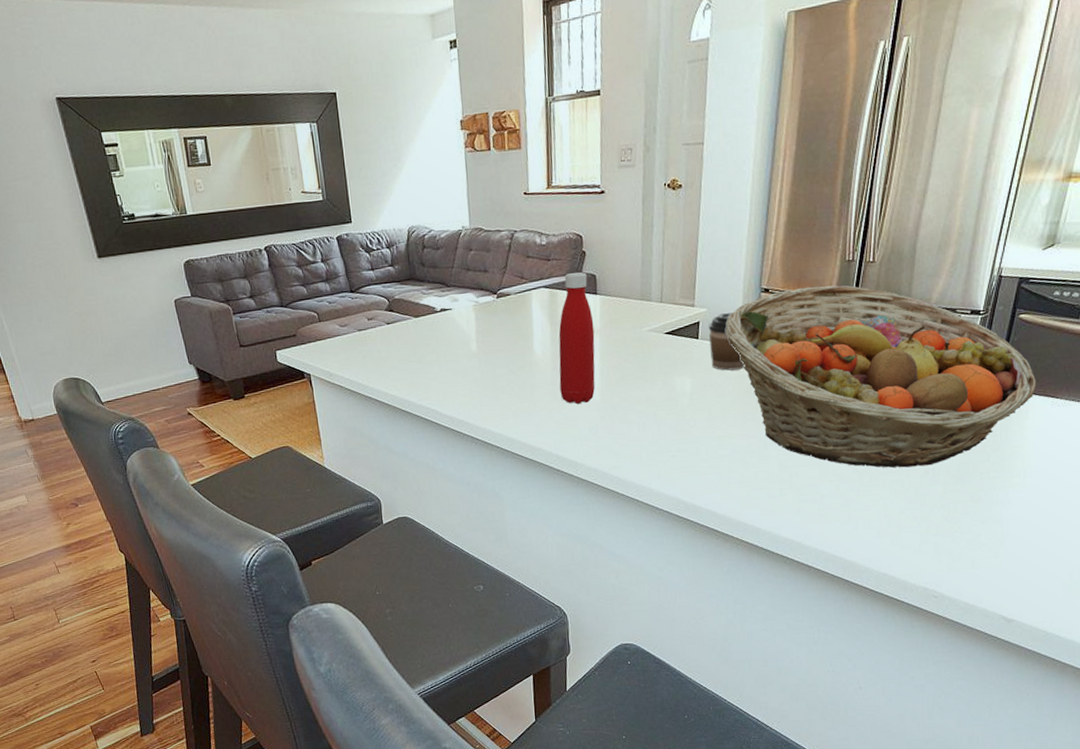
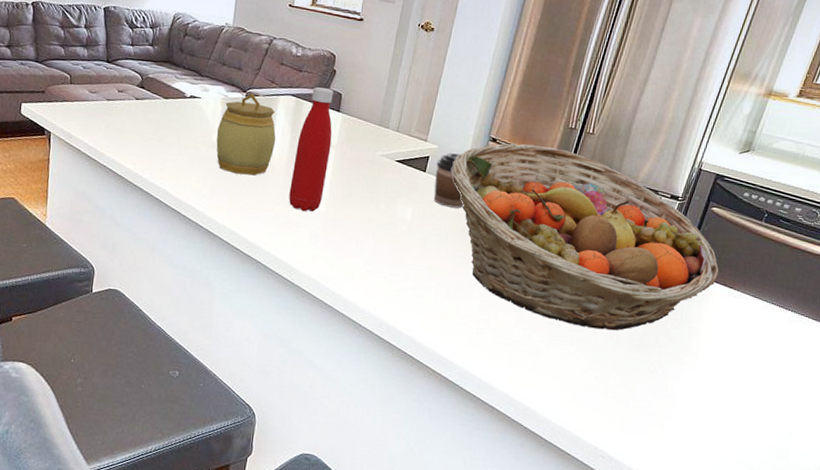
jar: none [475,294,537,380] -> present [216,93,276,176]

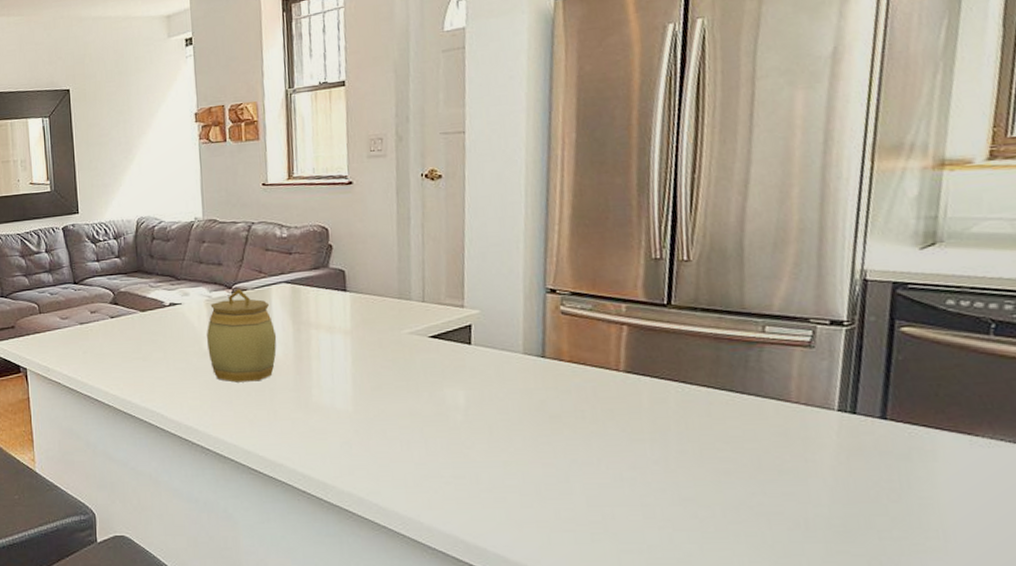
bottle: present [288,86,334,212] -> none [302,266,347,415]
coffee cup: present [433,153,464,208] -> none [482,316,533,383]
fruit basket: present [451,143,719,331] -> none [504,286,943,516]

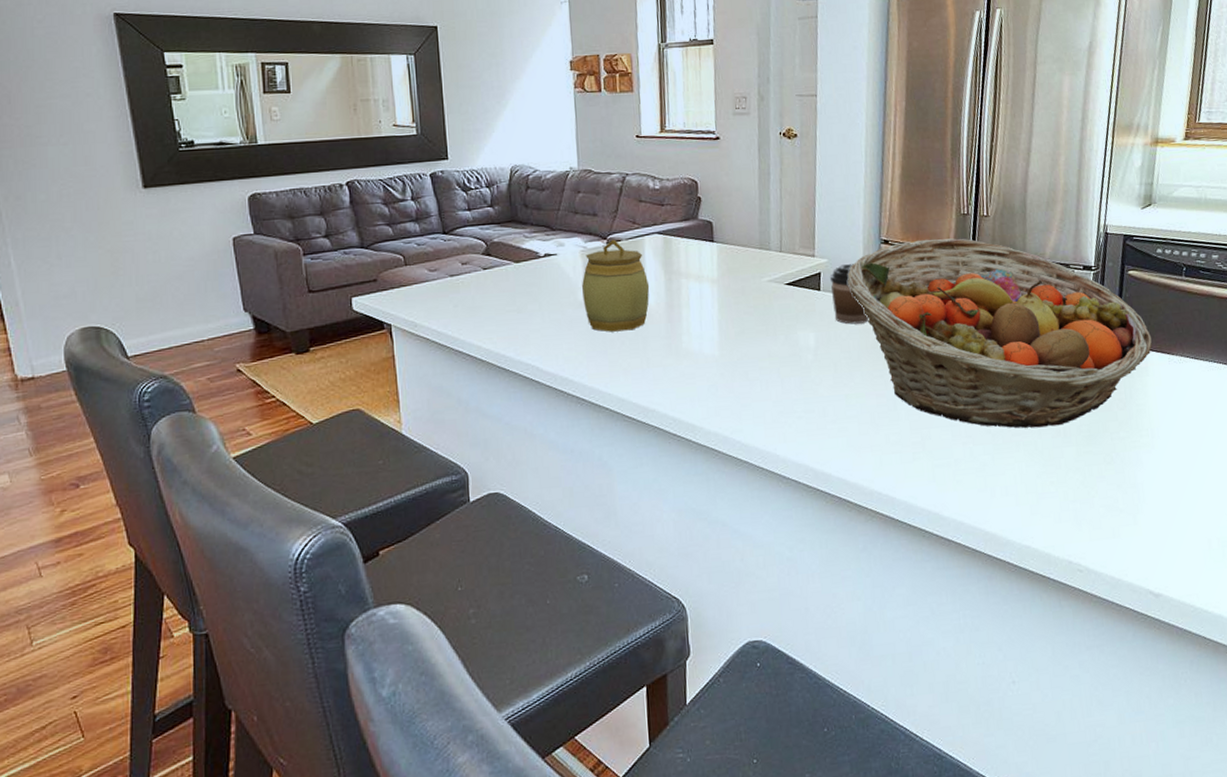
coffee cup: none [482,316,533,383] -> present [829,264,869,324]
fruit basket: none [504,286,943,516] -> present [847,238,1152,429]

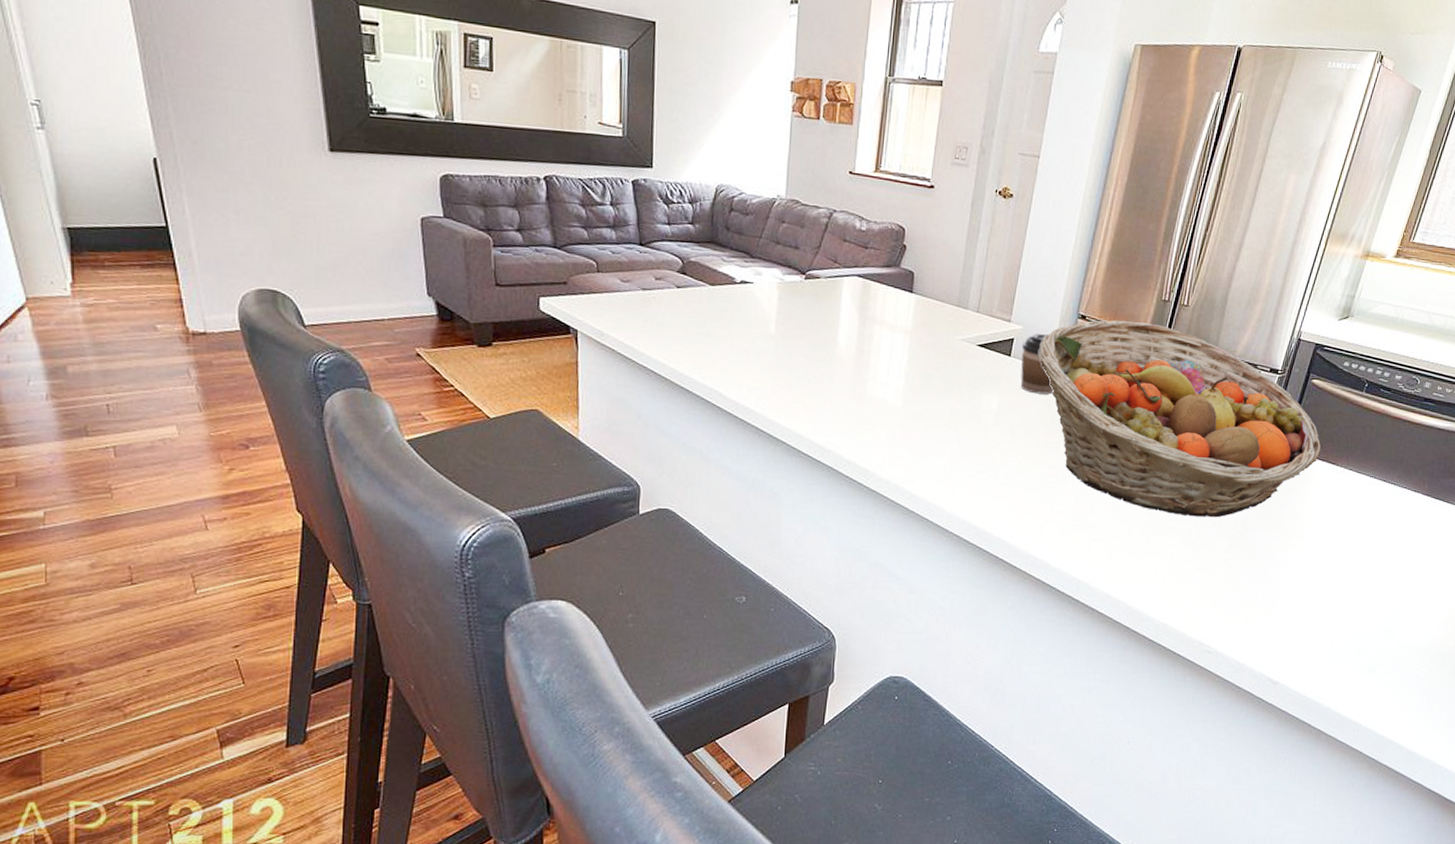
jar: present [582,239,650,332] -> none [774,275,843,370]

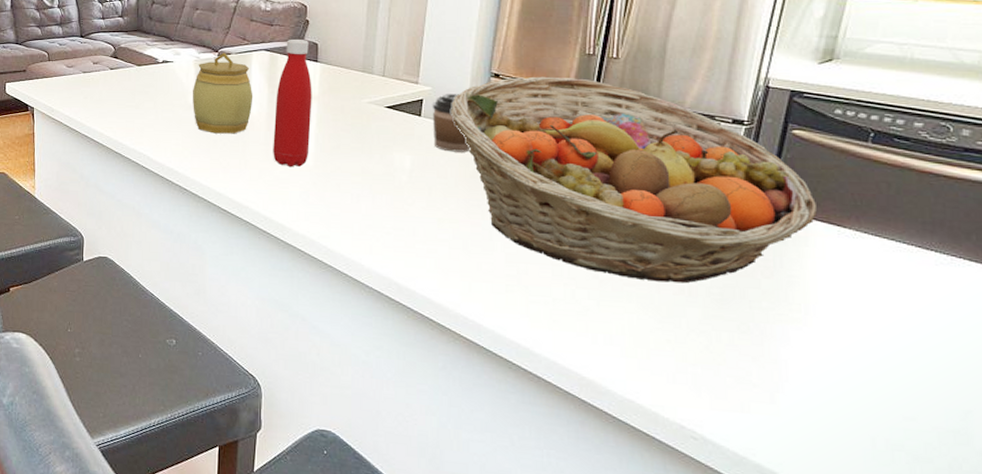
jar: none [774,275,843,370] -> present [193,52,253,134]
bottle: none [860,265,906,408] -> present [273,39,312,167]

